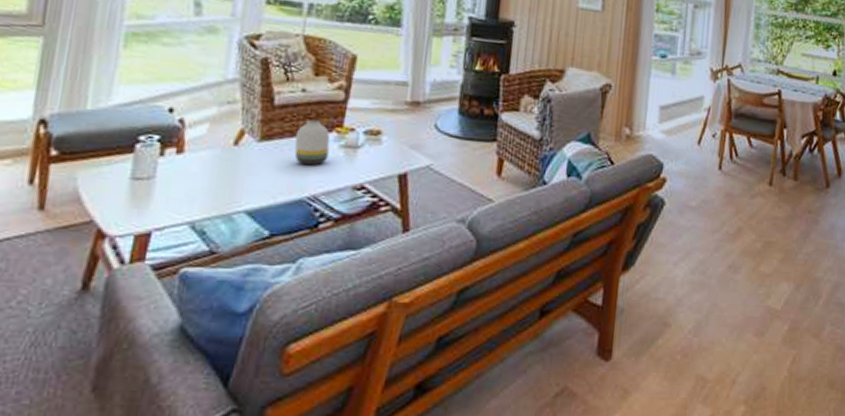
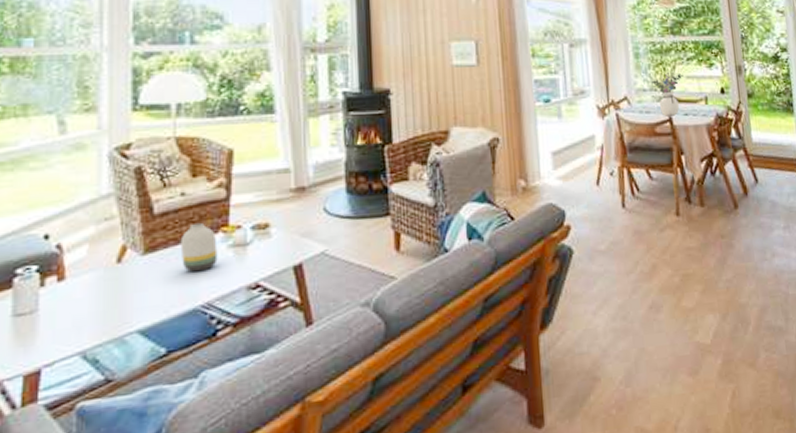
bouquet: none [767,43,799,91] -> present [651,69,684,118]

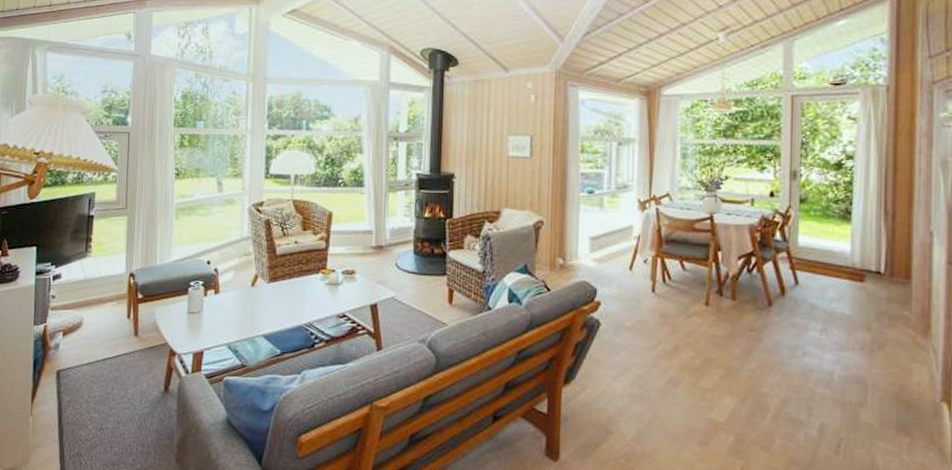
vase: present [180,222,218,272] -> none [293,264,318,300]

